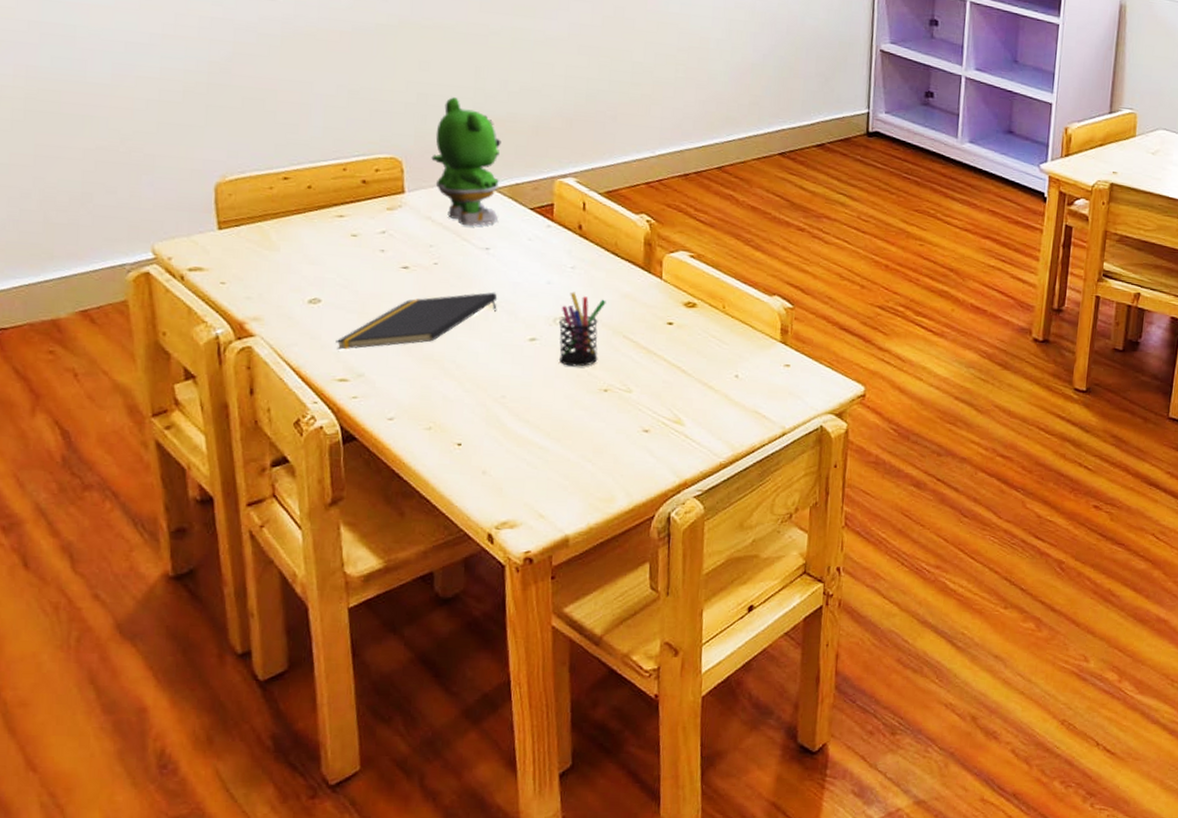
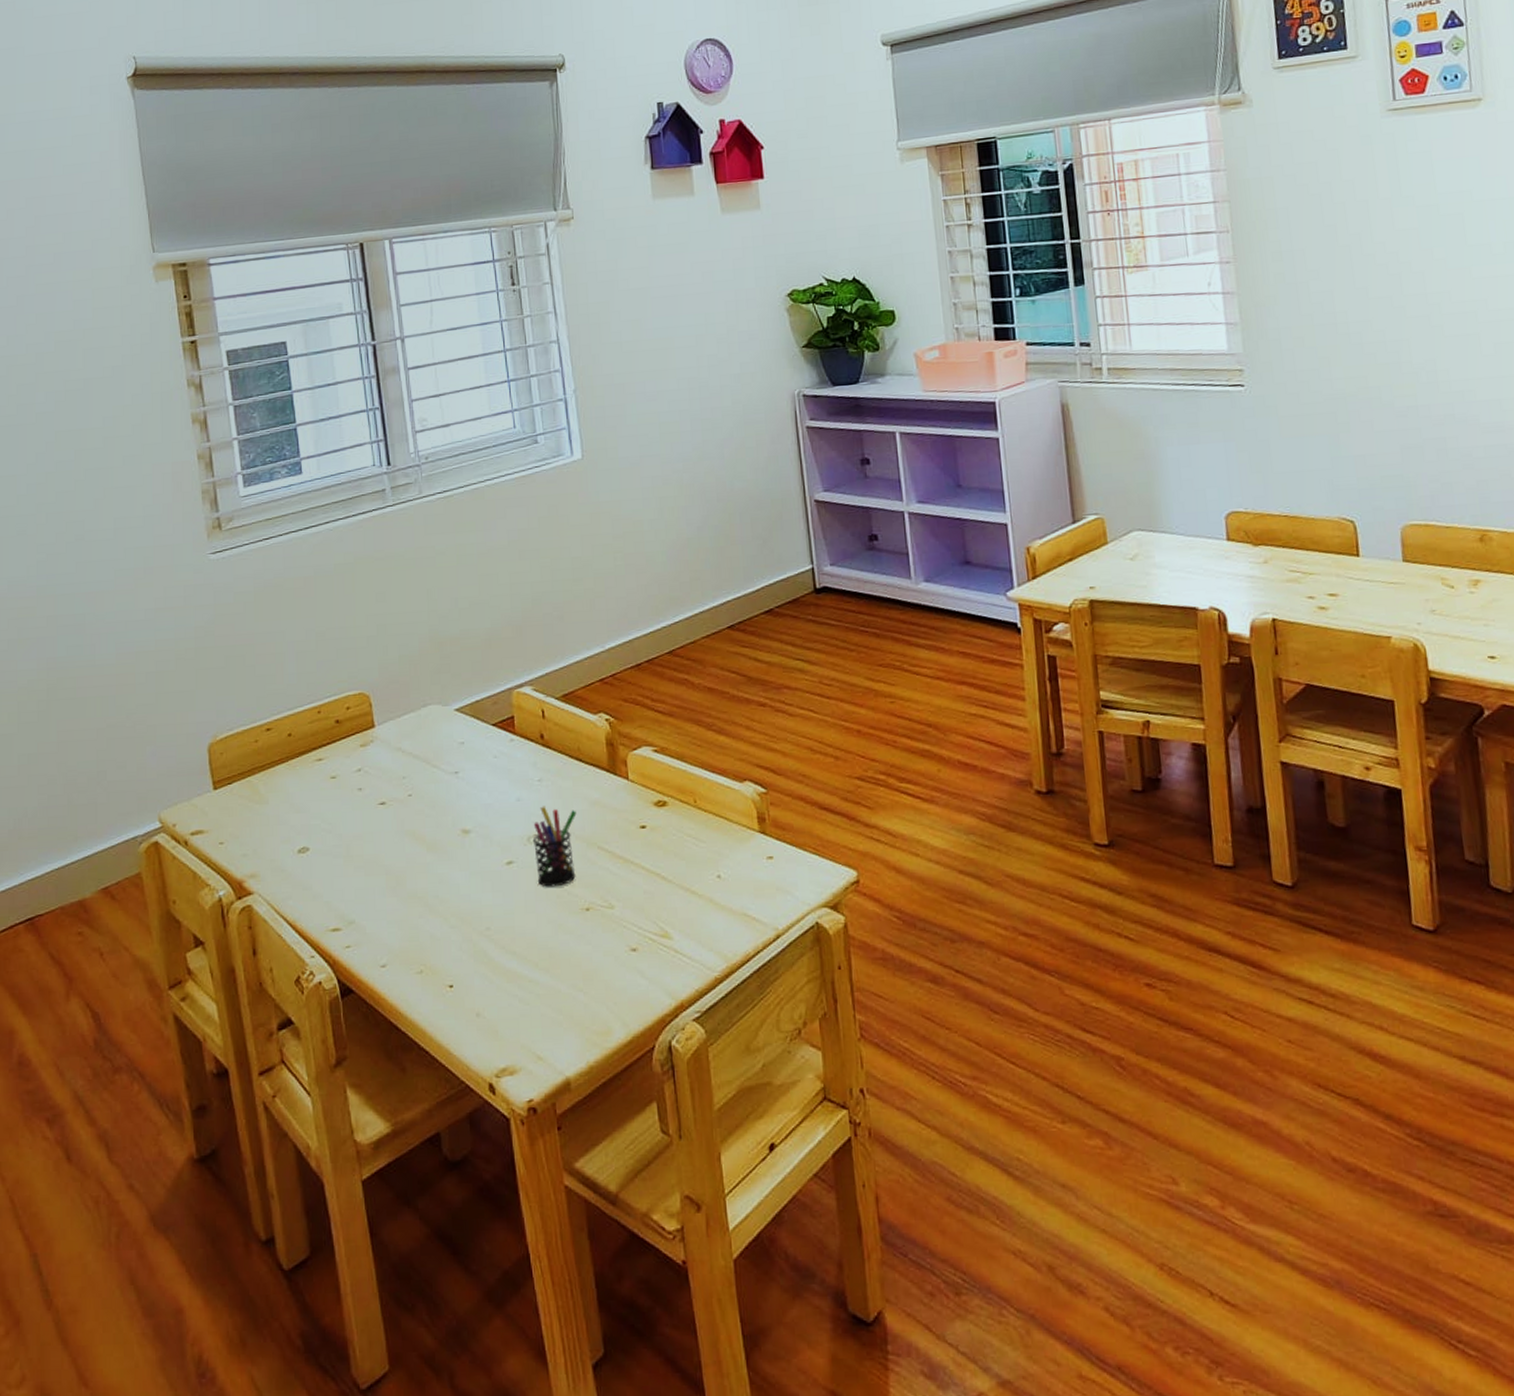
notepad: present [335,292,498,350] -> none [326,817,472,898]
toy bear: present [431,97,502,227] -> none [395,623,463,752]

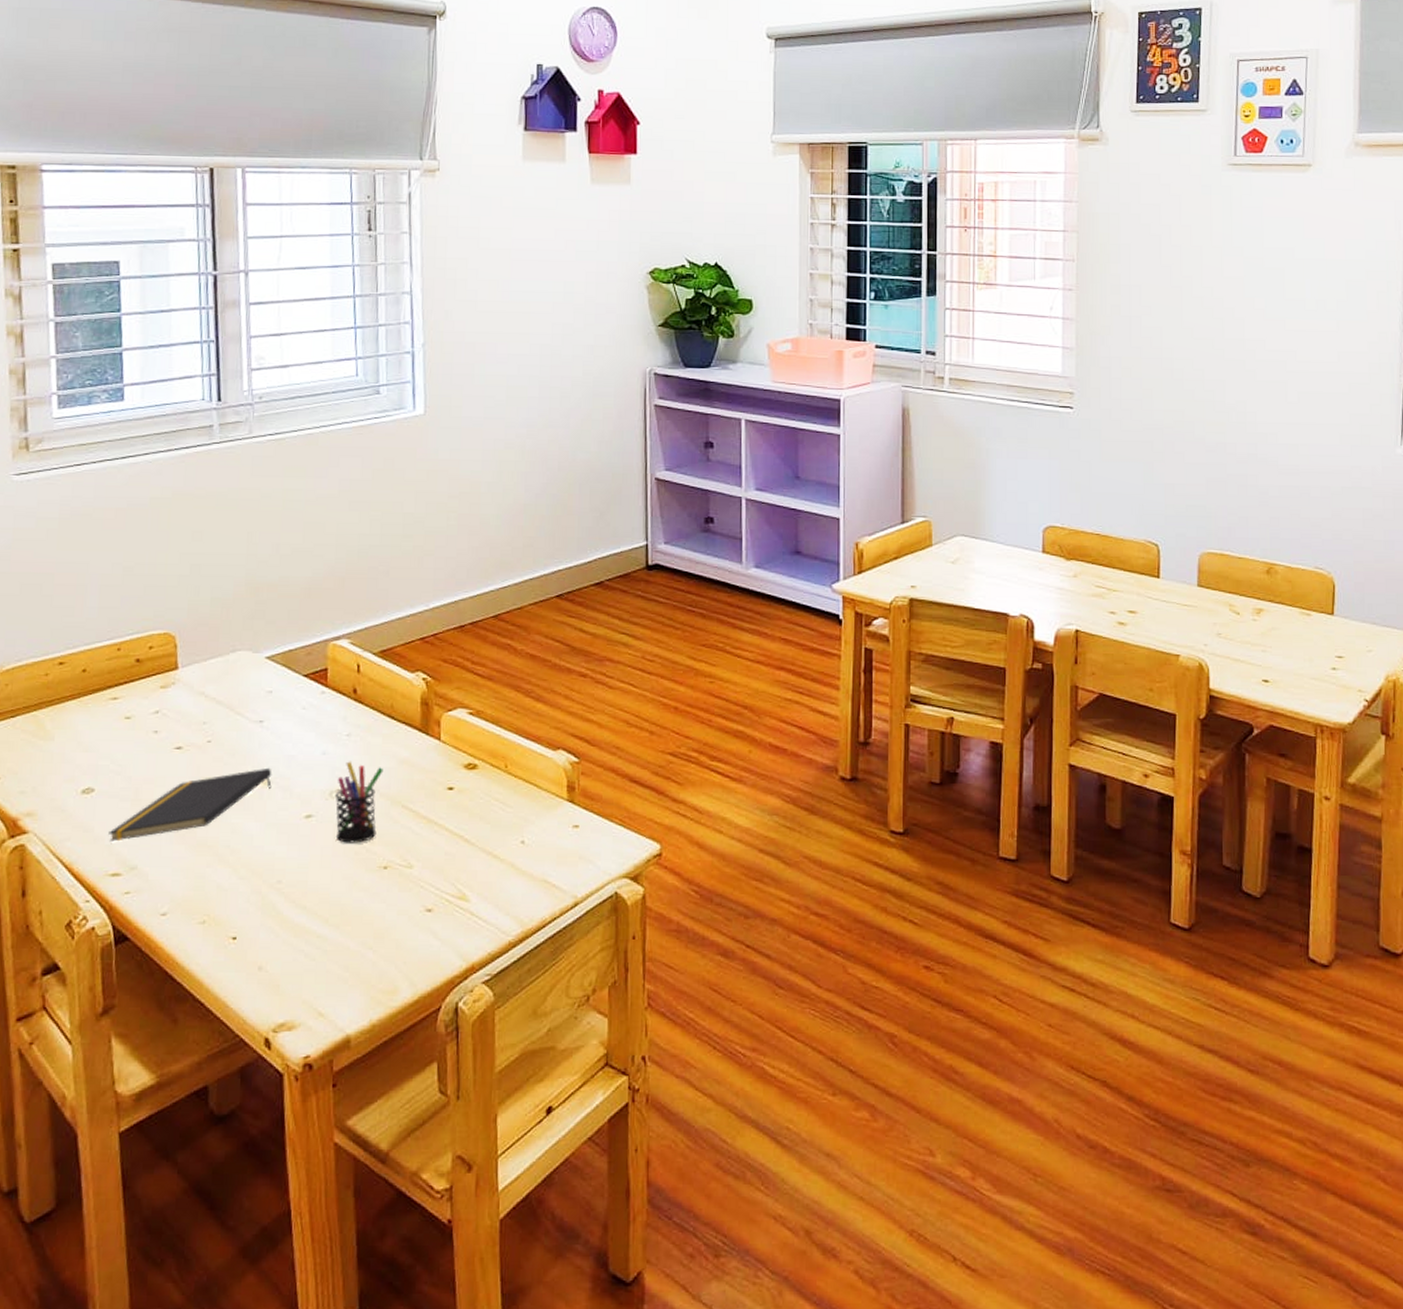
notepad: none [326,817,472,898] -> present [108,767,272,842]

